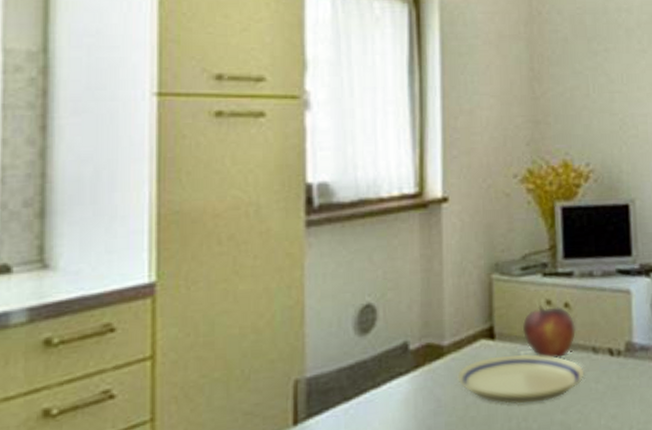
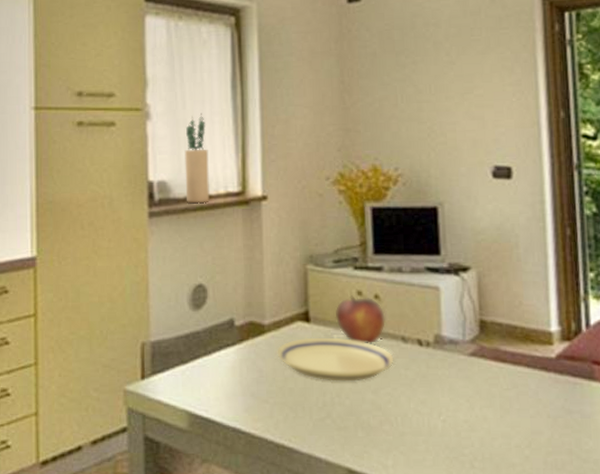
vase: none [351,101,381,209] -> present [184,112,210,204]

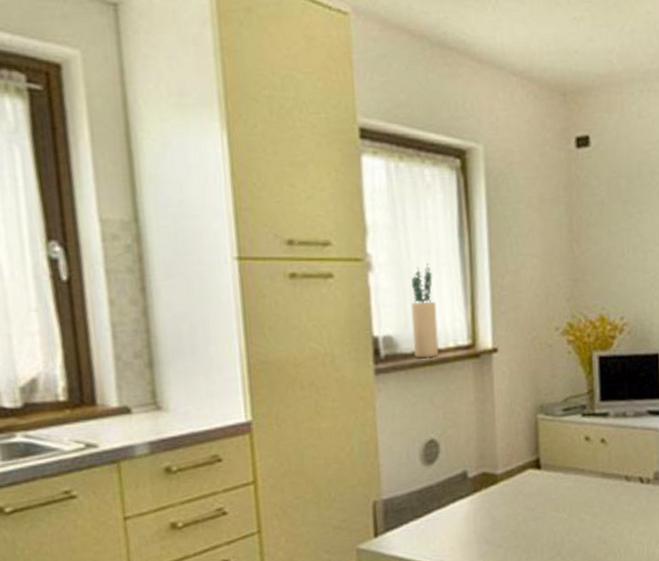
plate: present [277,337,394,382] -> none [509,481,618,522]
fruit: present [335,295,386,344] -> none [564,441,611,485]

